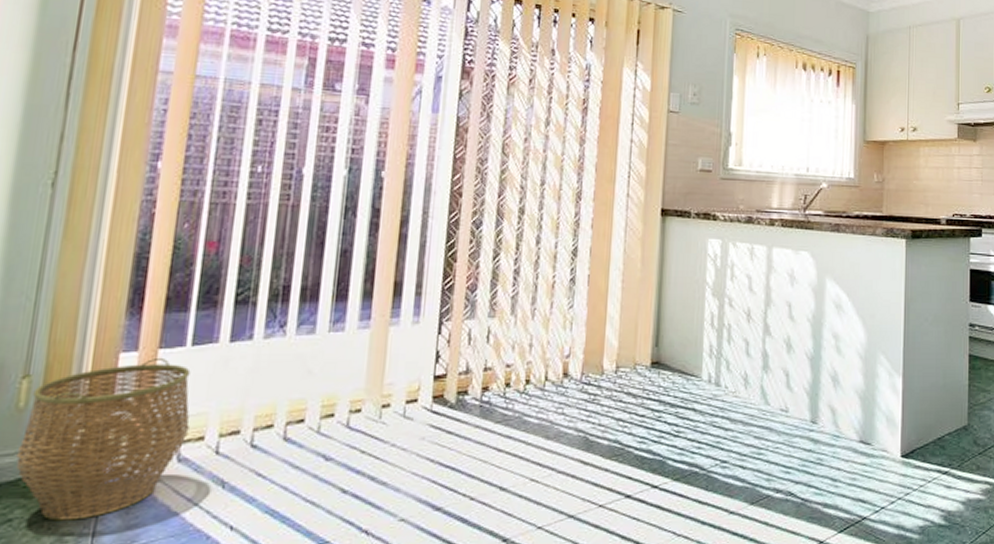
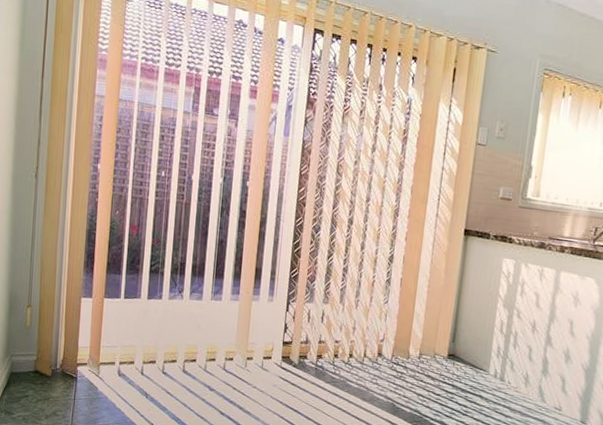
basket: present [16,357,191,521] -> none [27,303,125,403]

